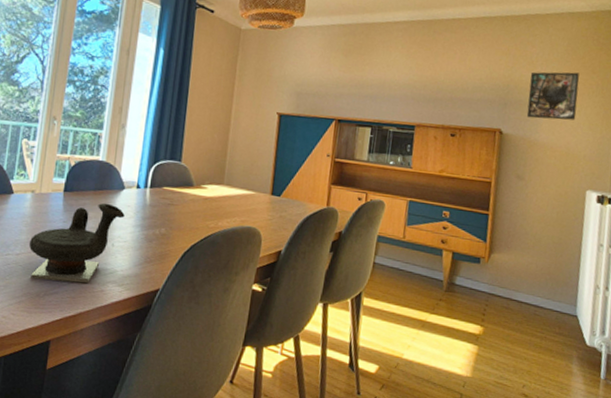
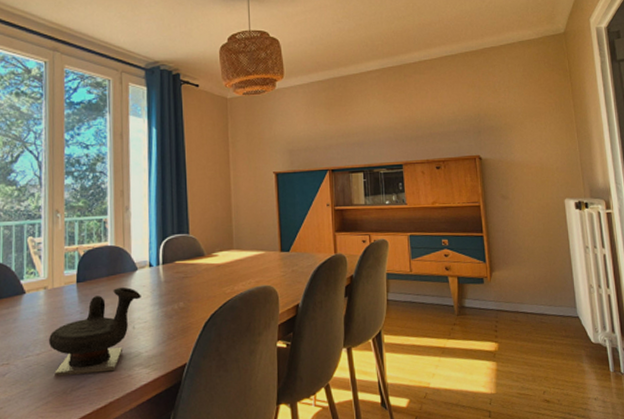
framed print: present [526,71,580,120] -> none [496,94,543,141]

